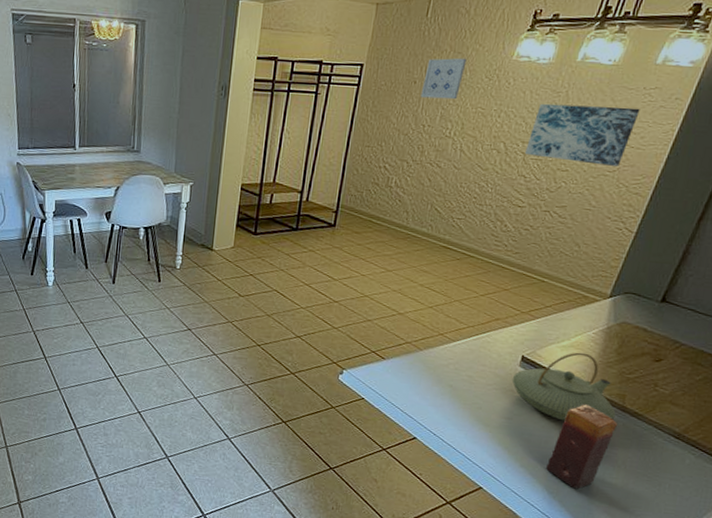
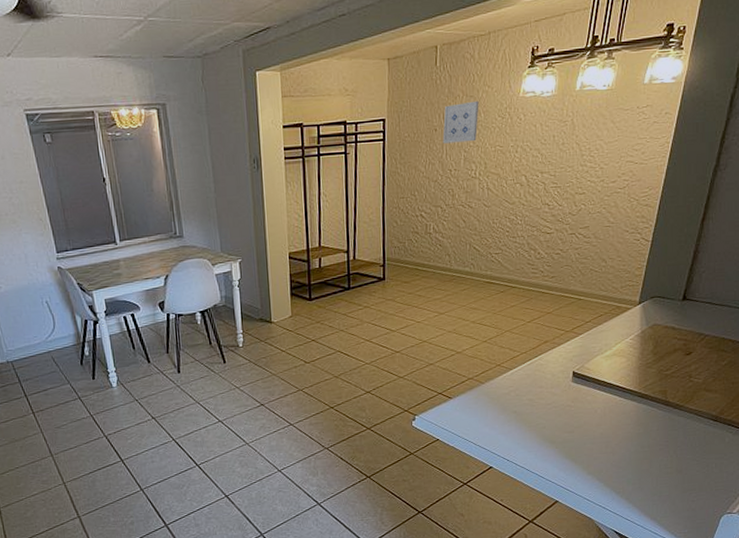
teapot: present [512,352,616,421] -> none [567,358,661,425]
wall art: present [524,103,640,166] -> none [544,126,637,184]
candle: present [546,404,618,489] -> none [610,405,665,485]

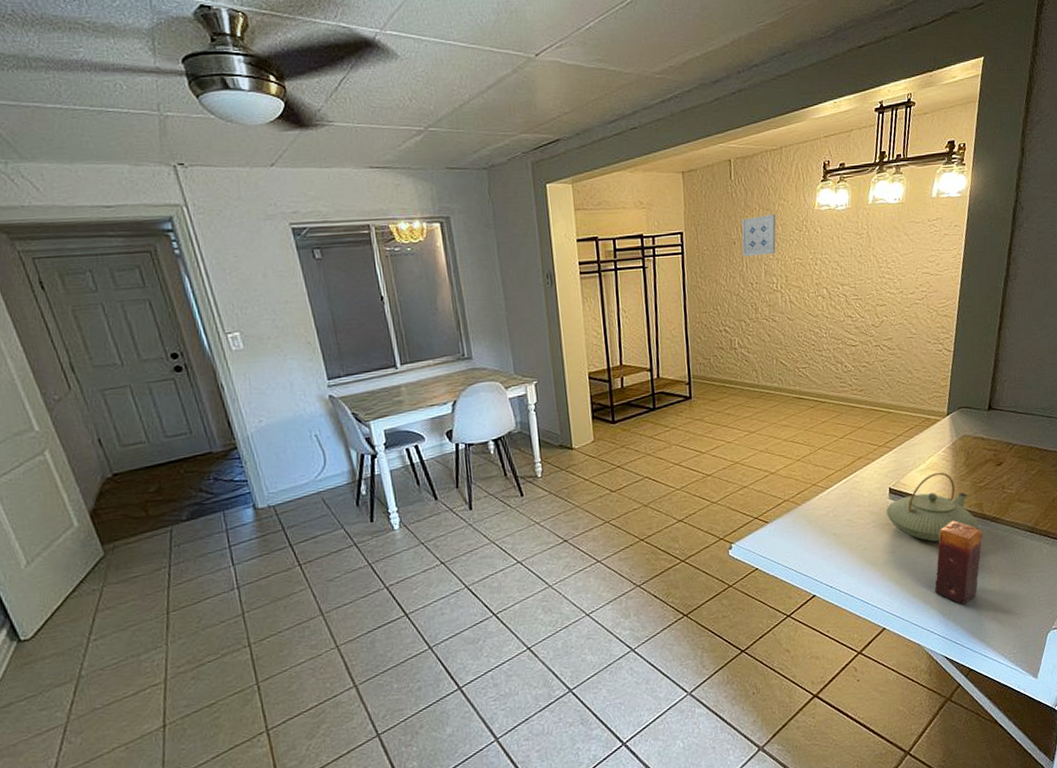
teapot: none [567,358,661,425] -> present [885,472,979,542]
candle: none [610,405,665,485] -> present [935,520,983,605]

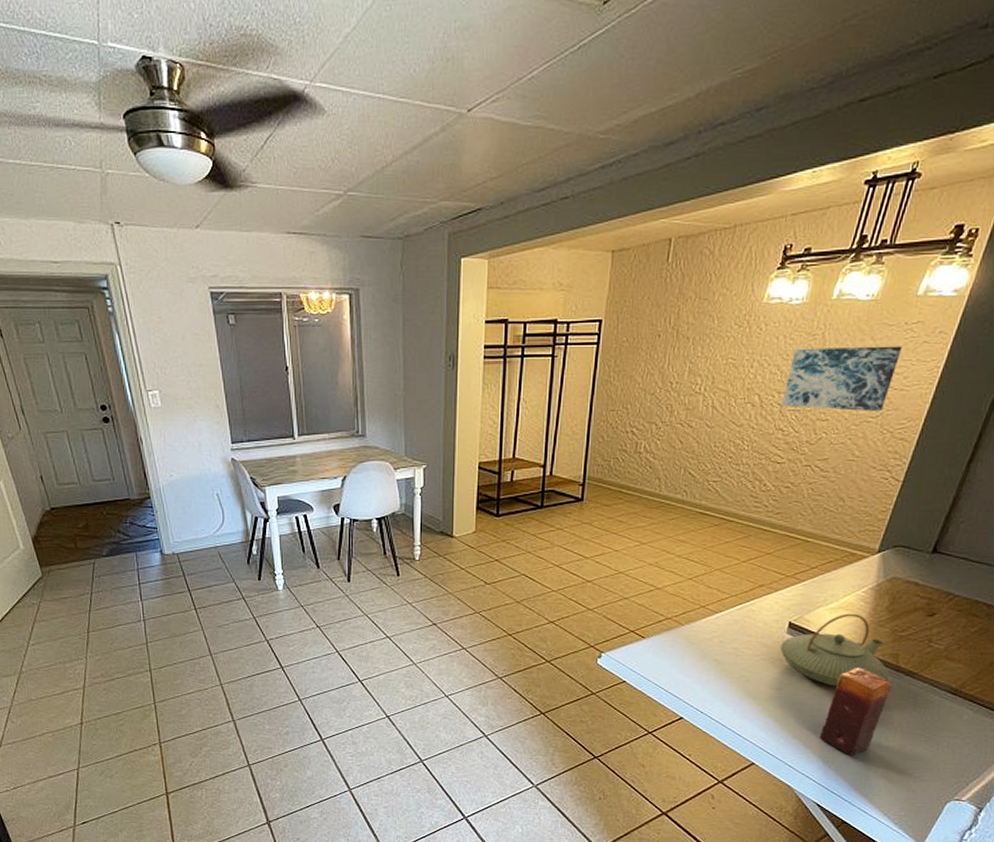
wall art: present [741,213,776,257] -> none [666,304,714,352]
wall art: none [845,239,930,297] -> present [781,346,902,411]

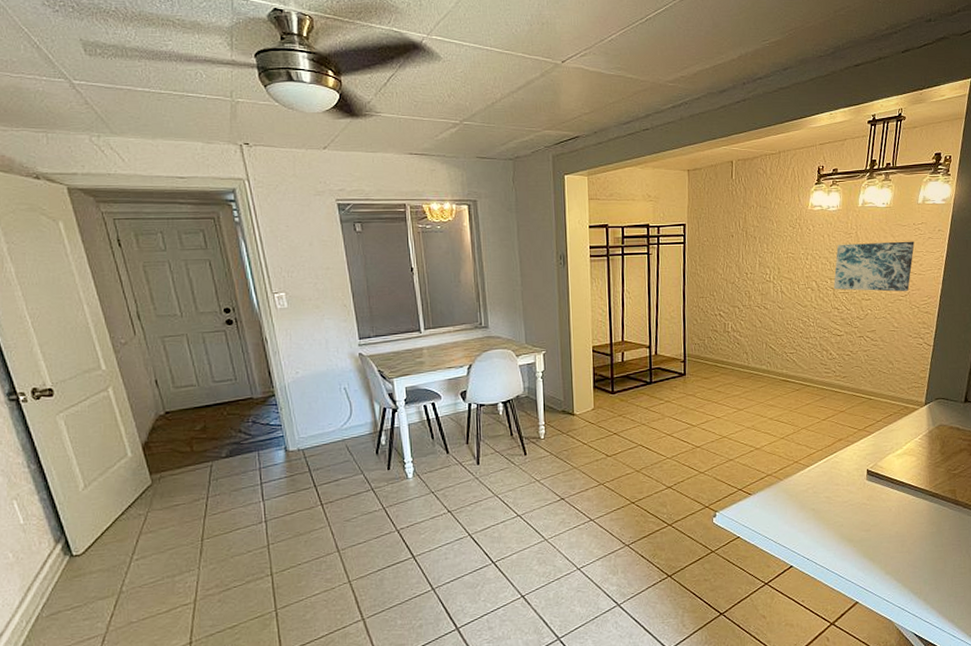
teapot: present [779,613,890,687] -> none [863,457,952,524]
candle: present [820,667,893,756] -> none [907,504,956,585]

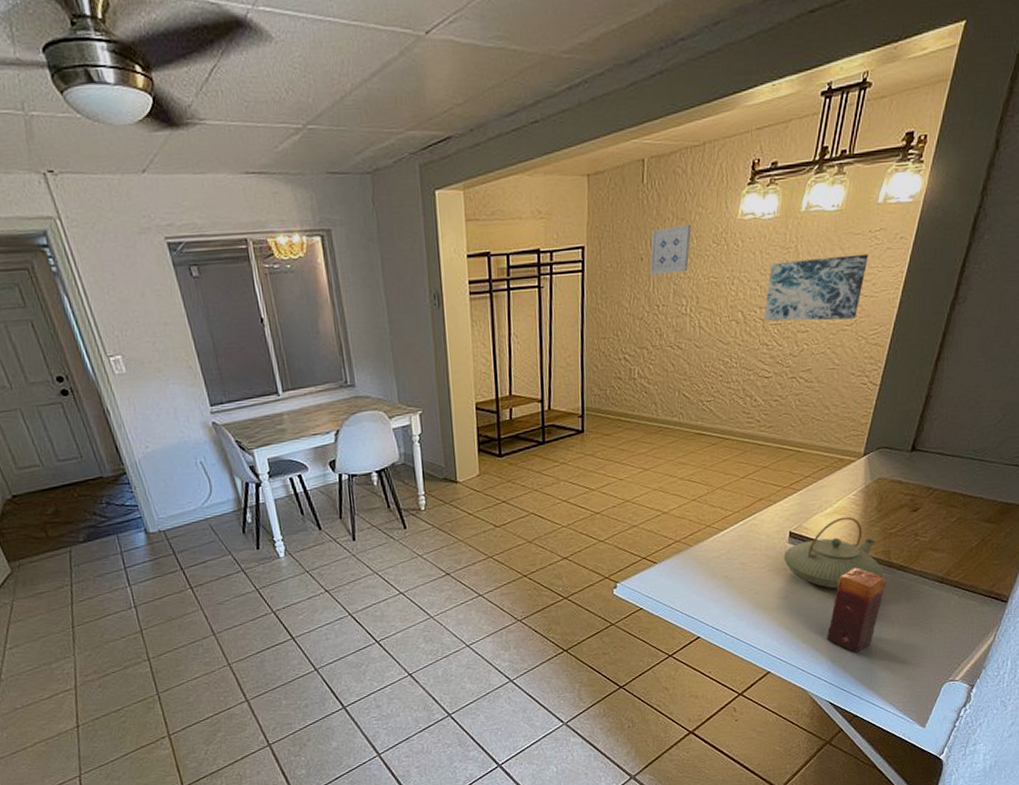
wall art: none [739,211,772,249] -> present [649,224,691,275]
teapot: none [863,457,952,524] -> present [783,516,884,589]
candle: none [907,504,956,585] -> present [827,567,887,653]

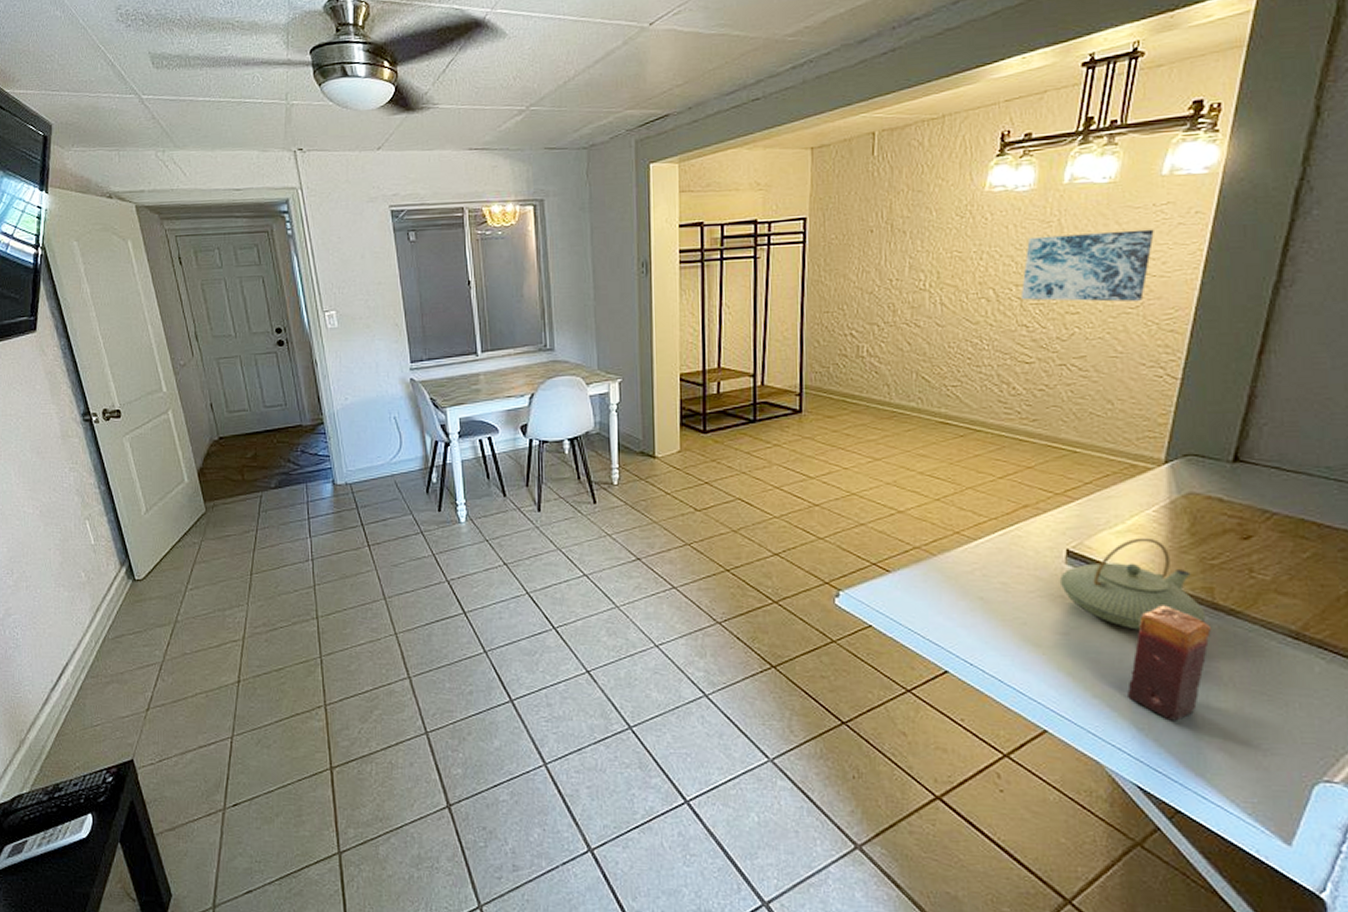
wall art: present [649,224,691,275] -> none [881,196,930,248]

